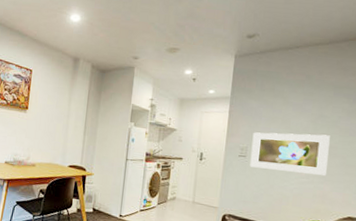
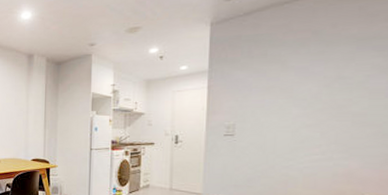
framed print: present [249,132,330,175] -> none [239,100,355,149]

